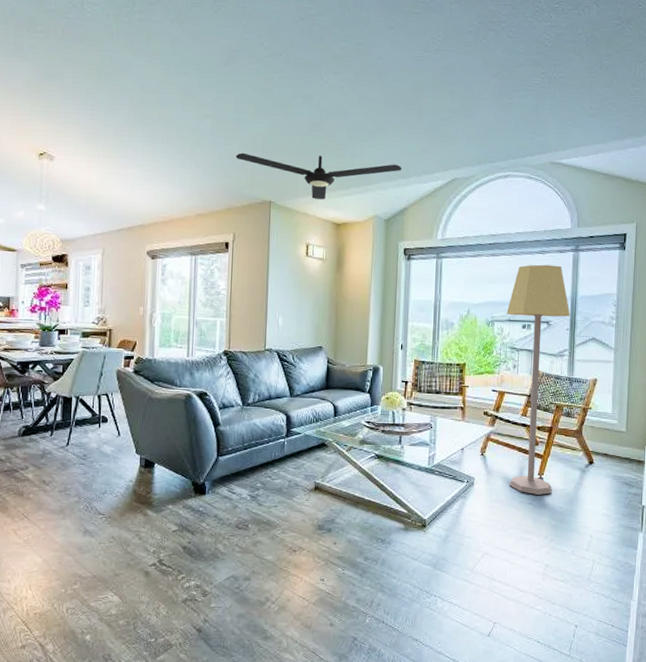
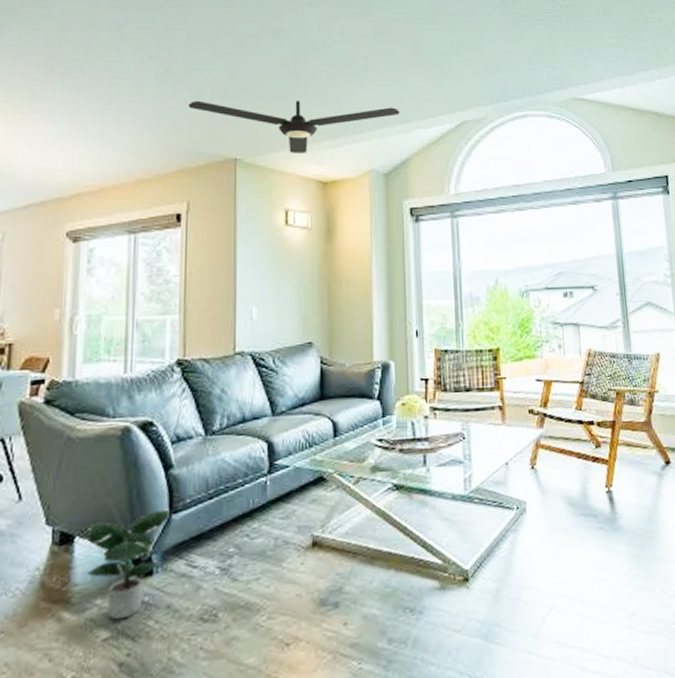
potted plant: none [162,452,218,520] -> present [85,509,171,620]
lamp: present [506,264,570,495] -> none [542,217,626,515]

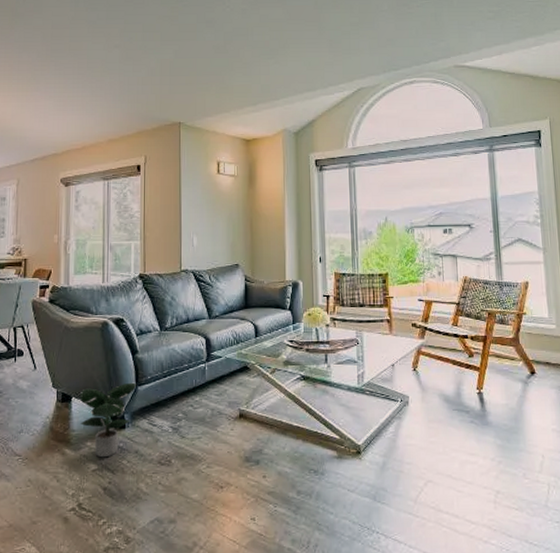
ceiling fan: present [188,100,400,153] -> none [144,75,308,117]

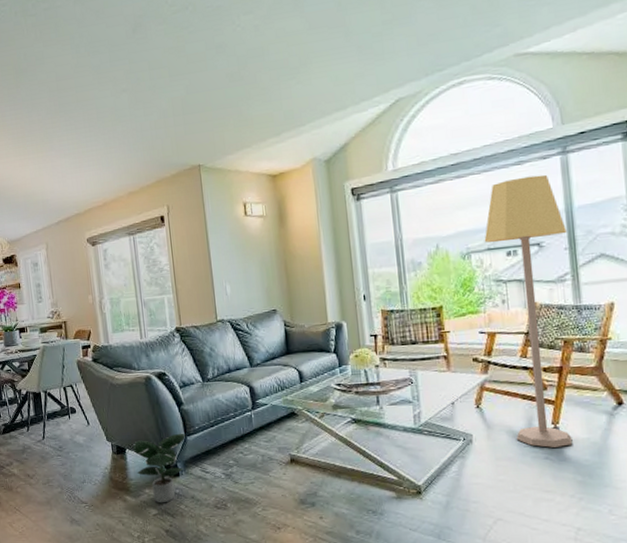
lamp: none [425,166,494,412] -> present [484,174,573,448]

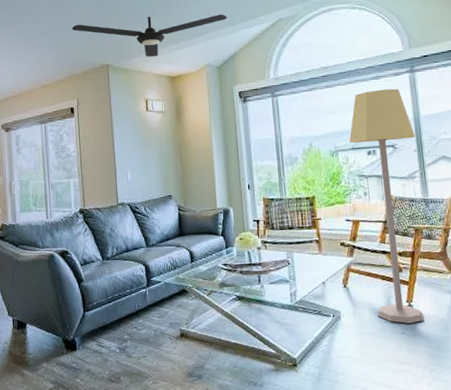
potted plant: present [132,433,186,503] -> none [33,308,85,377]
ceiling fan: none [157,97,336,154] -> present [71,14,228,57]

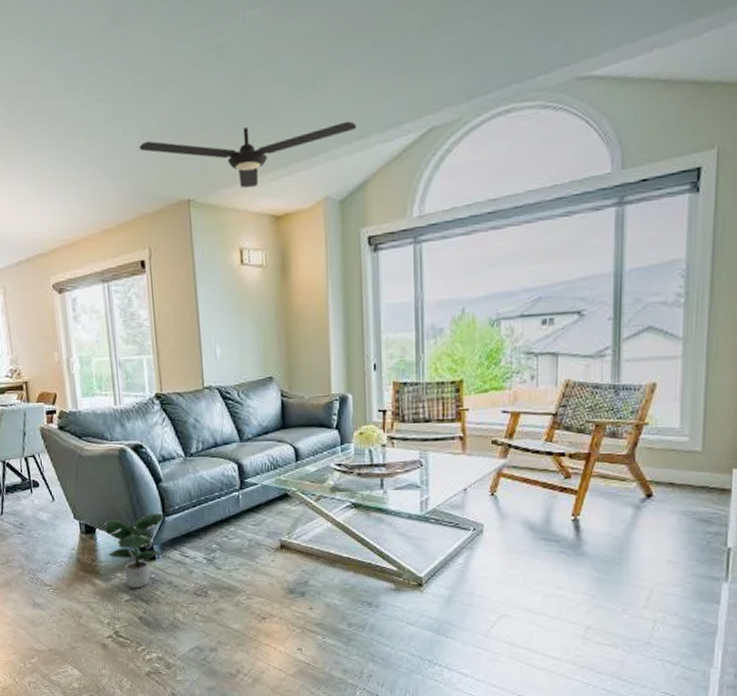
potted plant: none [33,308,85,377] -> present [103,513,164,589]
lamp: present [349,88,424,323] -> none [517,229,613,541]

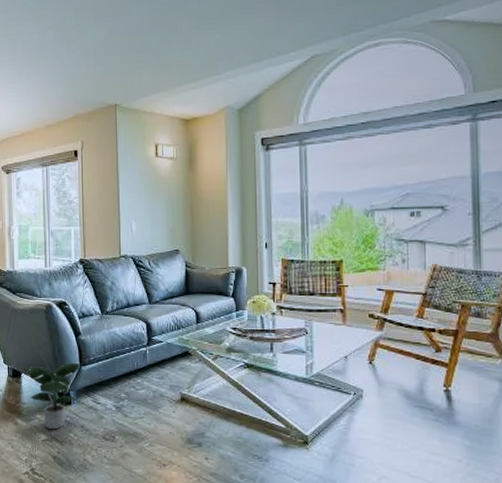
ceiling fan: present [139,121,357,188] -> none [78,48,253,97]

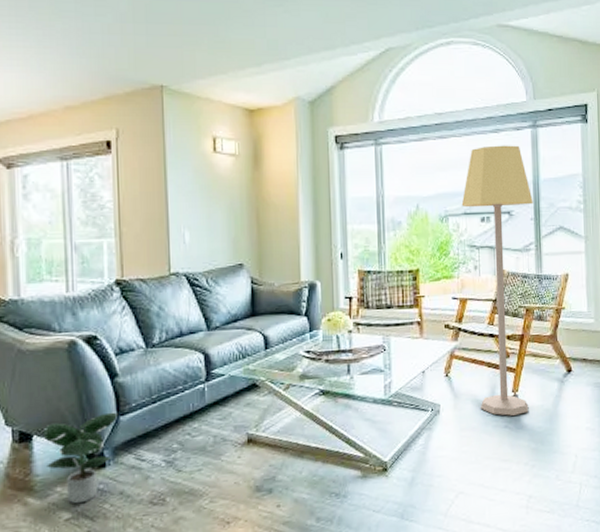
lamp: none [388,139,472,410] -> present [461,145,533,416]

